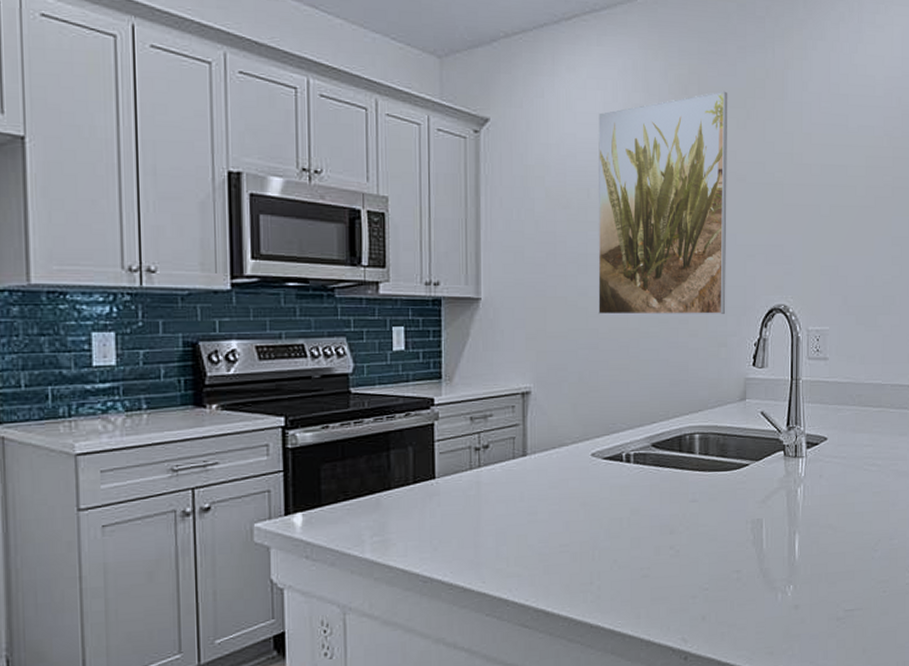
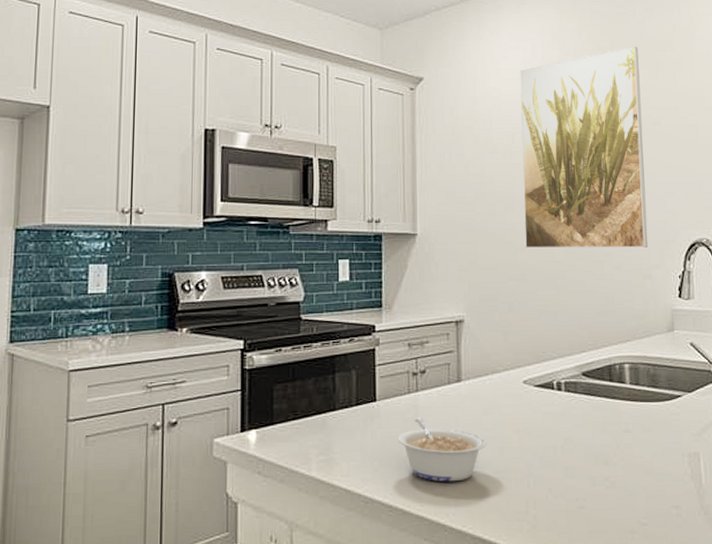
legume: none [458,494,552,558] -> present [398,417,487,482]

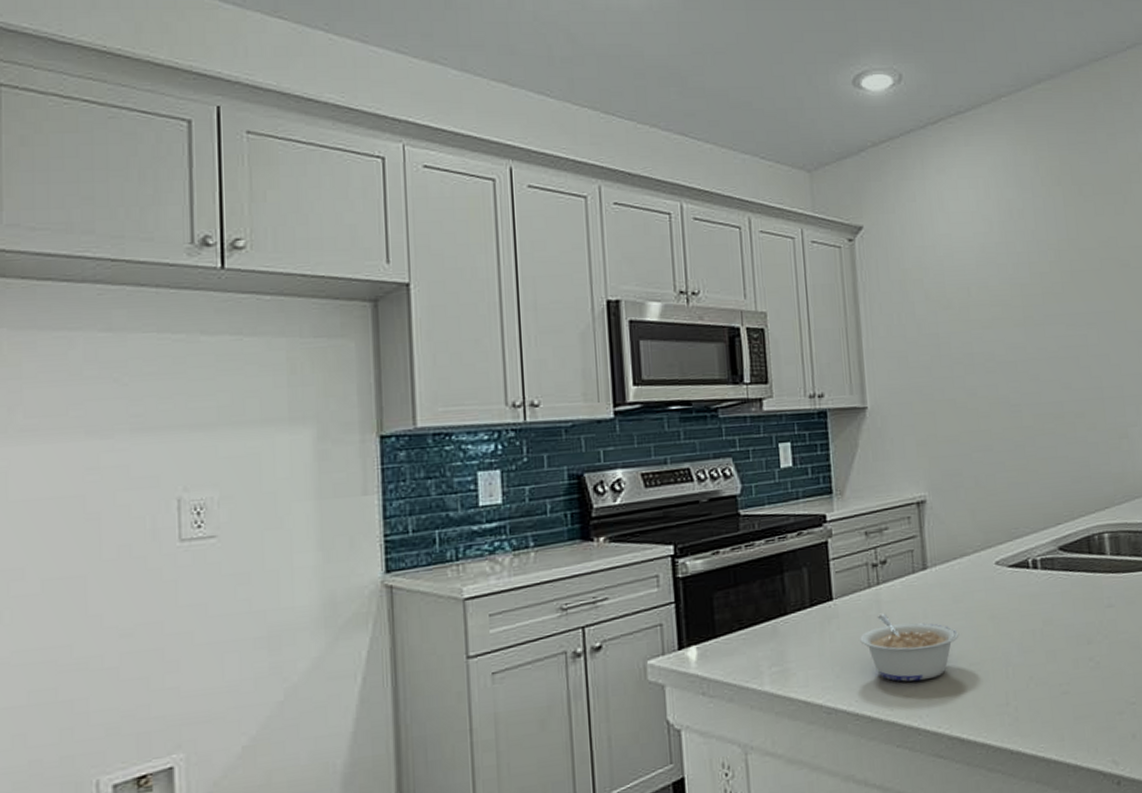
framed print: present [520,46,648,249] -> none [972,178,1123,415]

